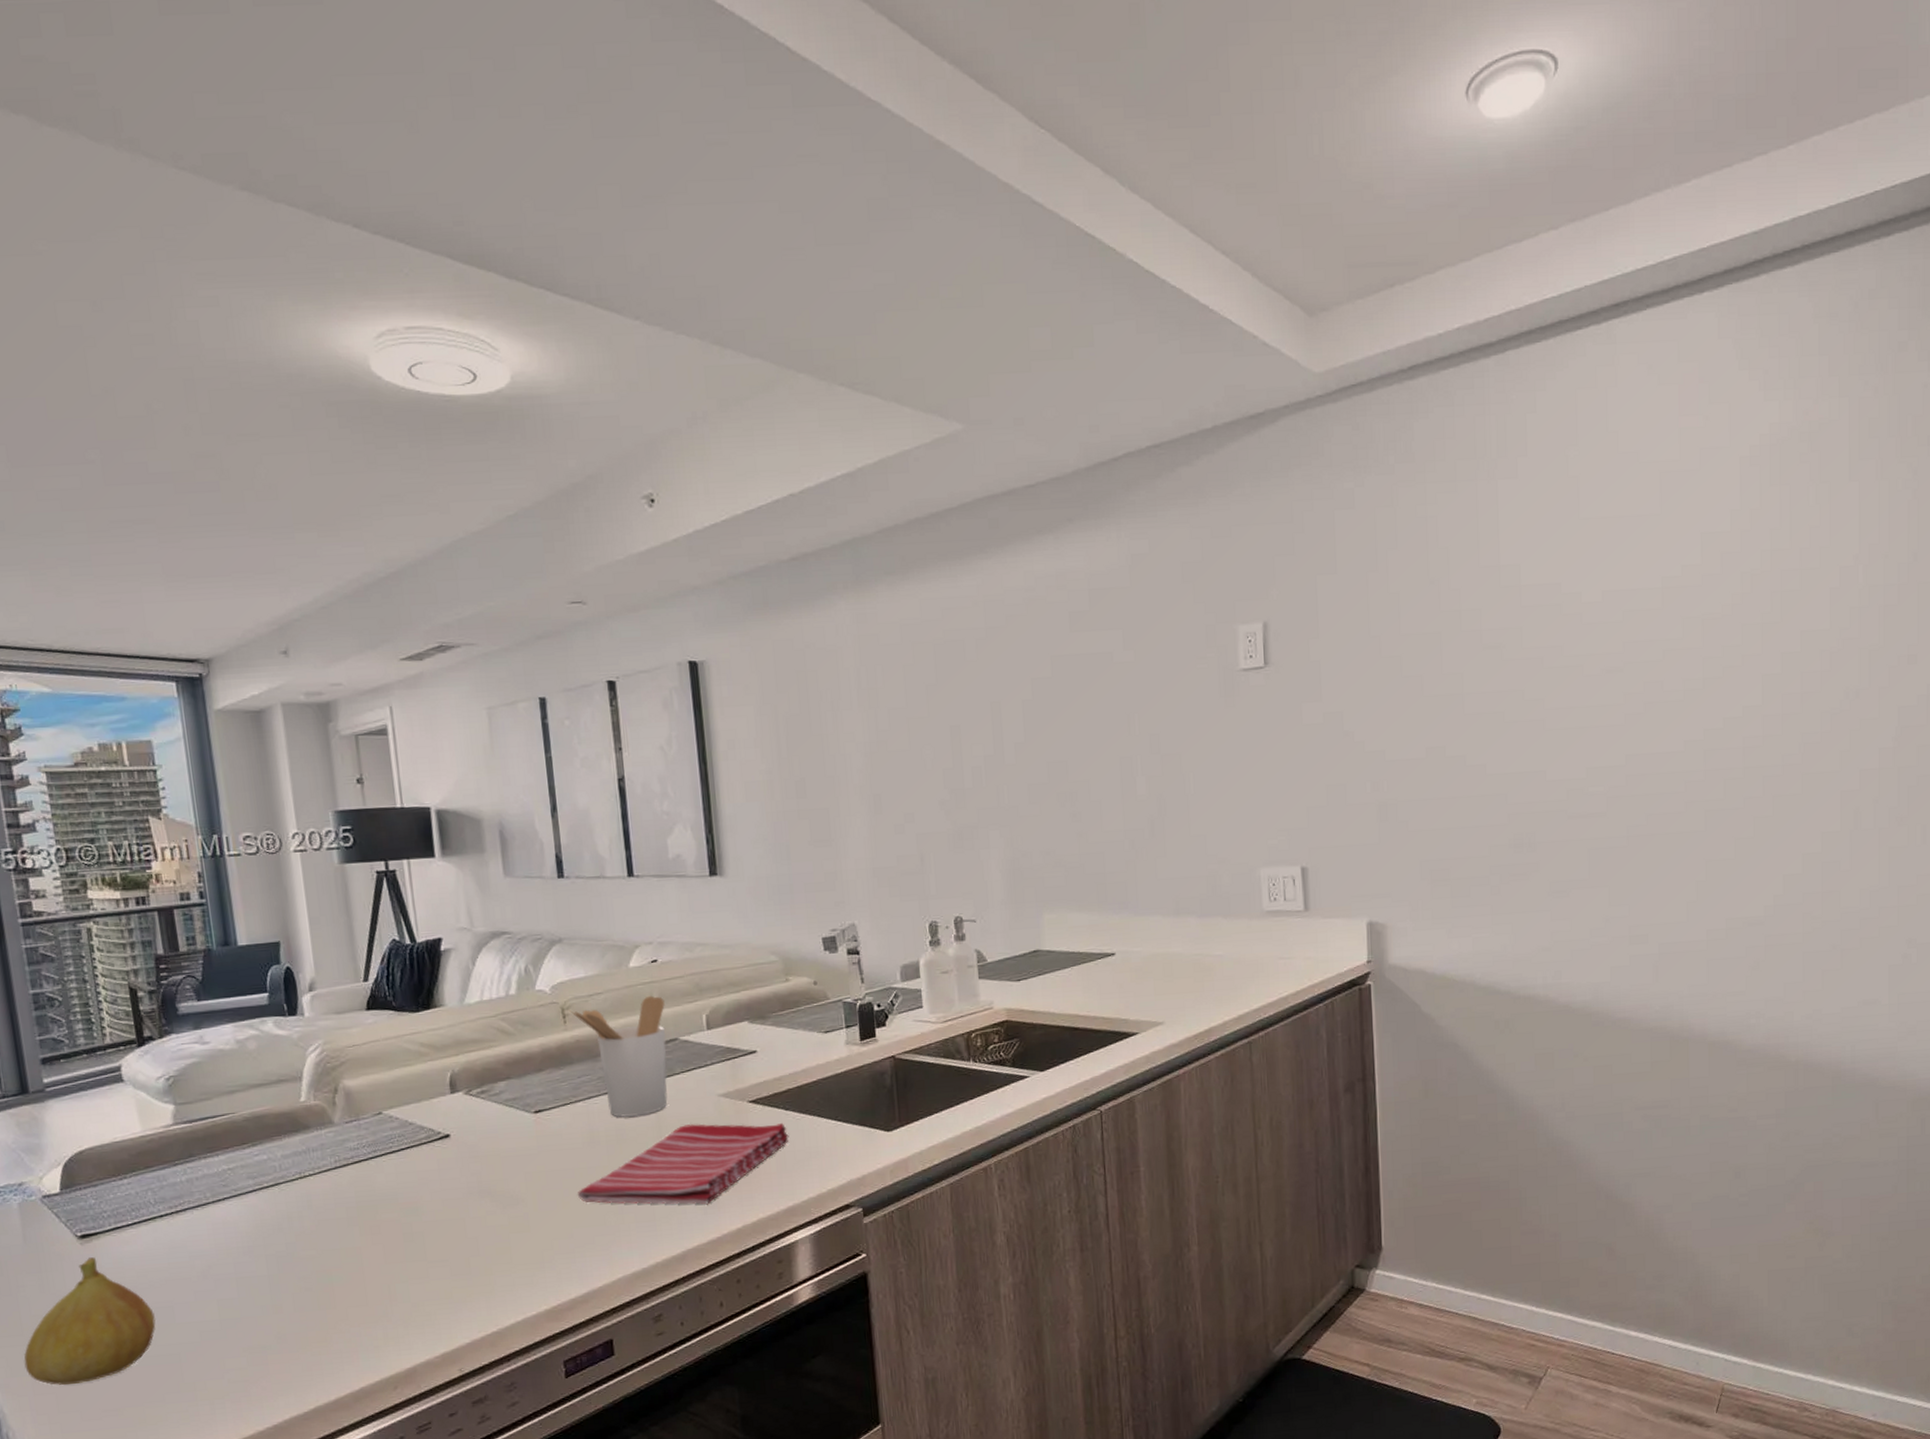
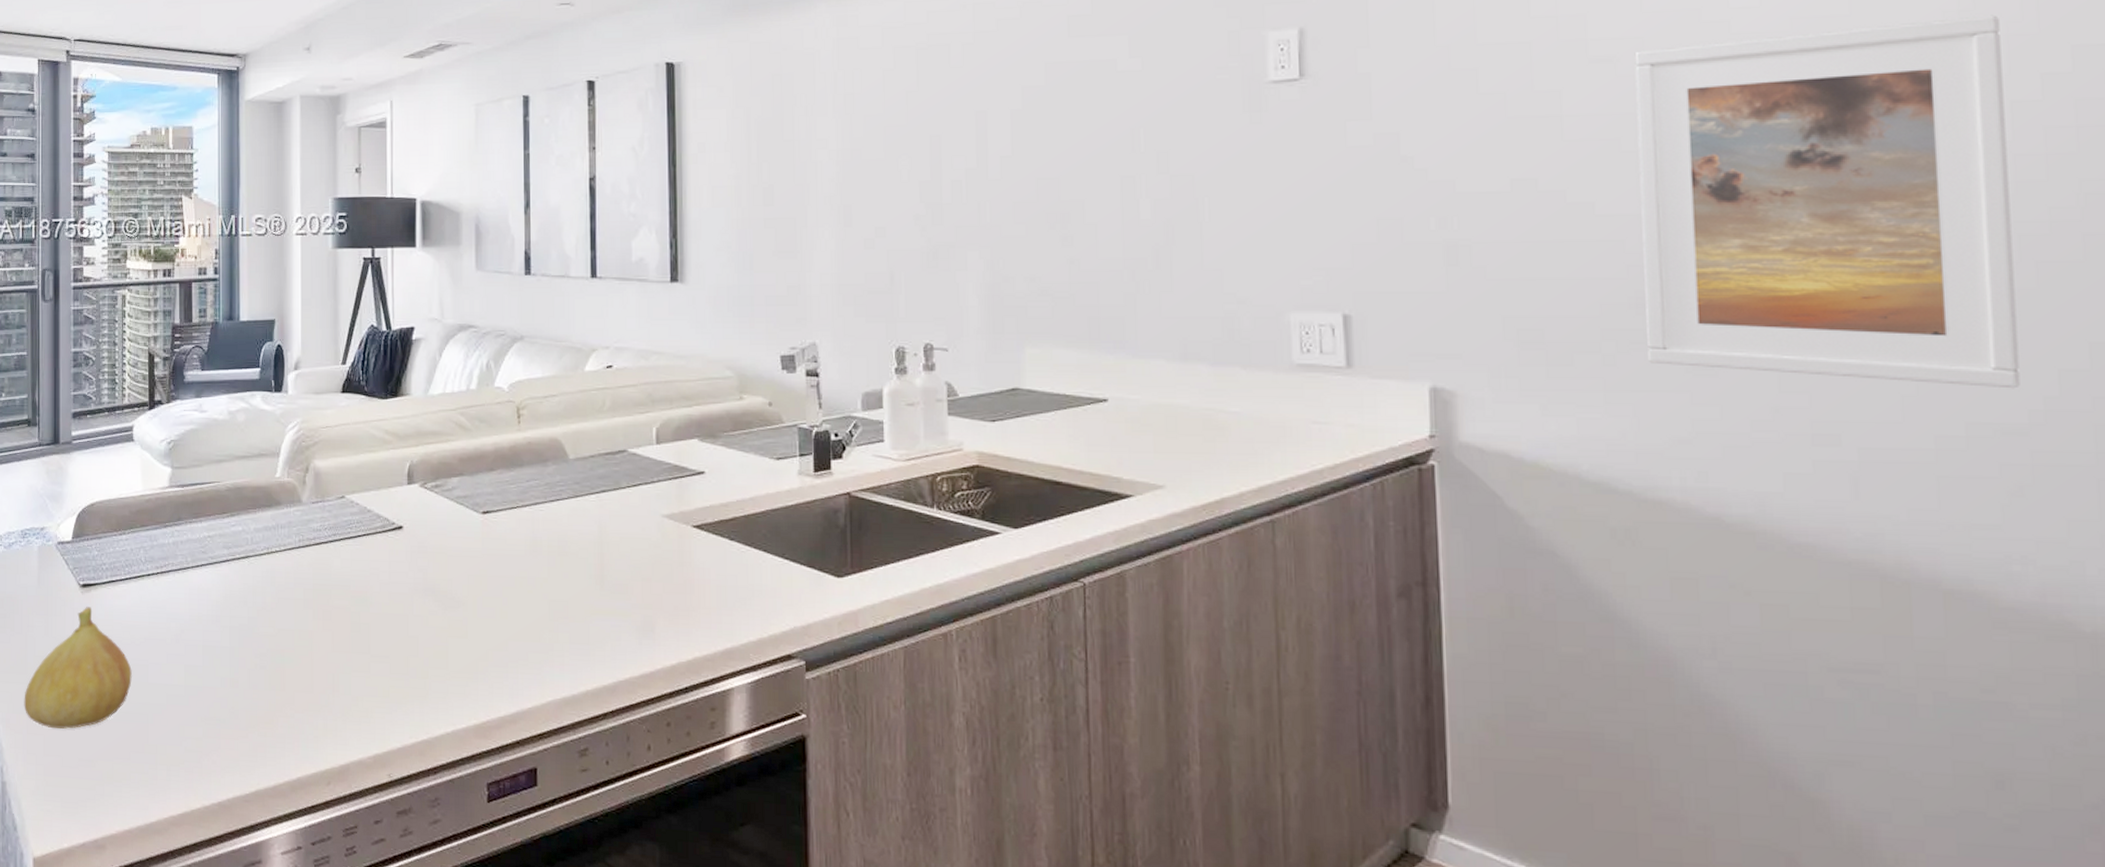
utensil holder: present [569,995,668,1117] -> none [524,402,616,530]
dish towel: present [577,1123,789,1204] -> none [515,544,732,633]
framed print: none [1515,607,1760,892] -> present [1634,15,2020,389]

